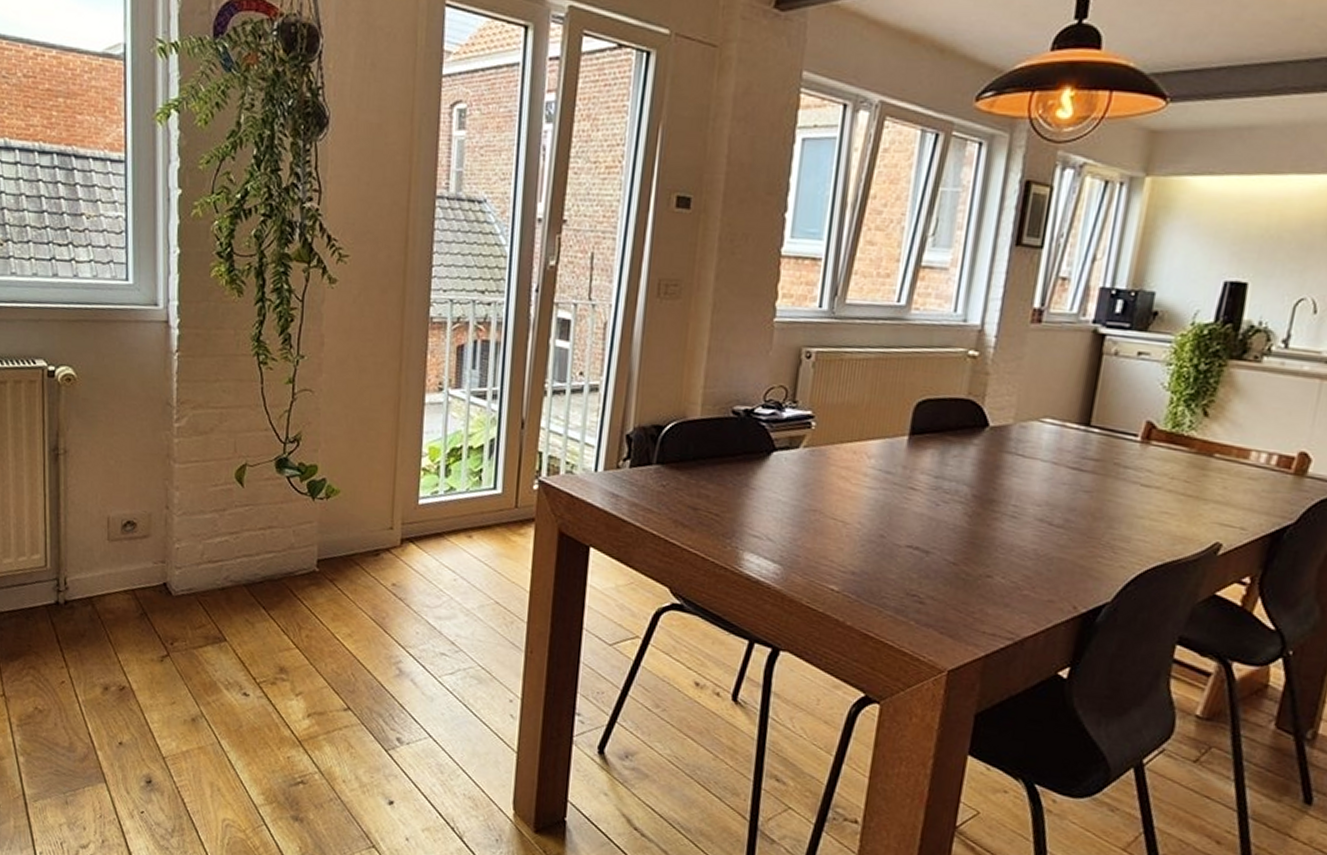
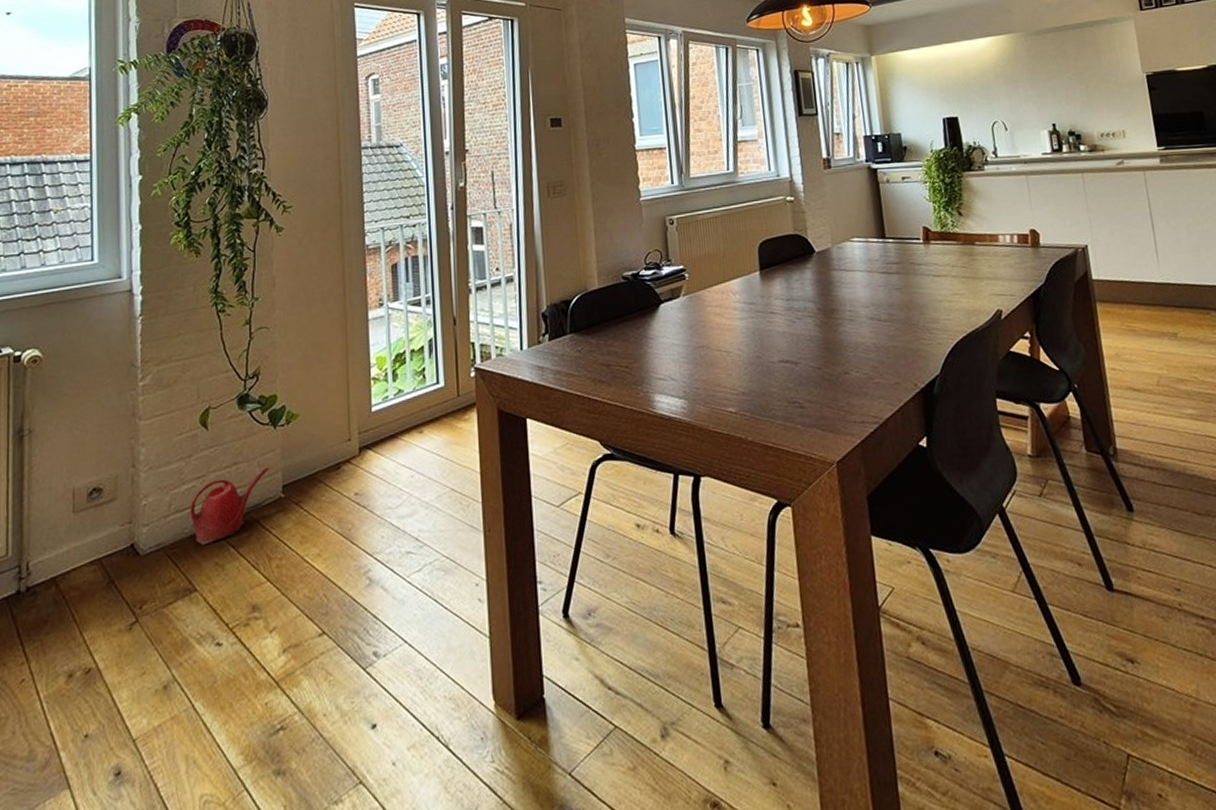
watering can: none [222,537,305,600] -> present [190,467,270,545]

